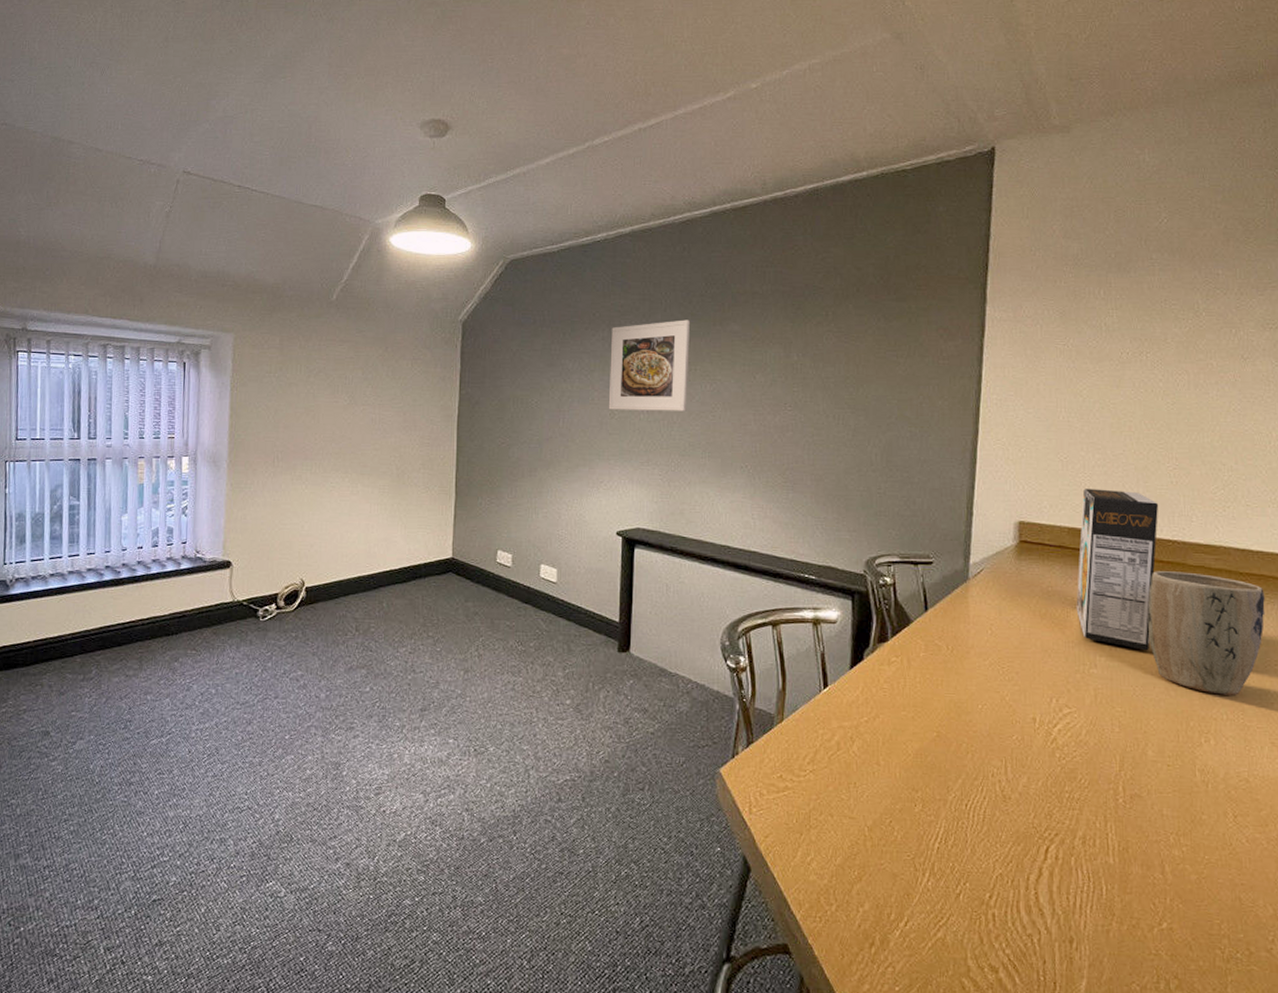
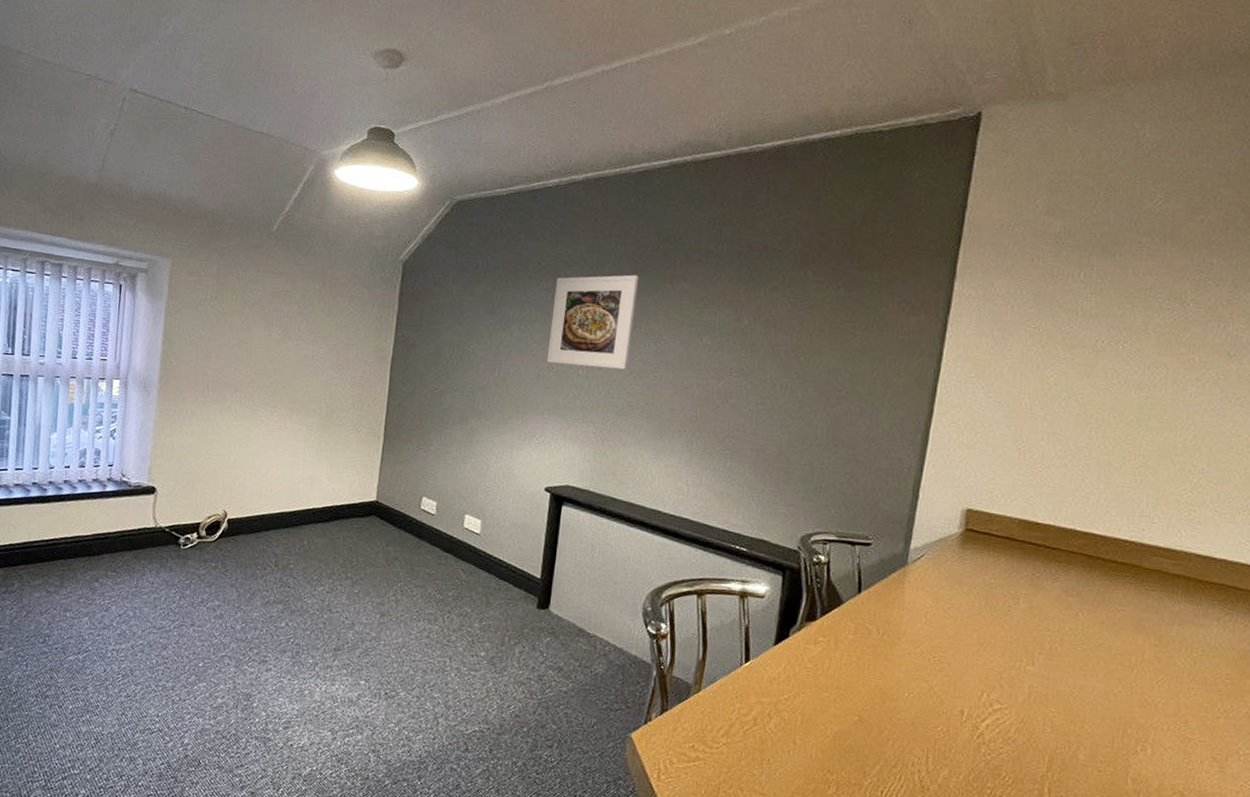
cereal box: present [1076,488,1159,651] -> none [1018,480,1119,653]
plant pot: present [1148,571,1265,695] -> none [1093,571,1224,706]

